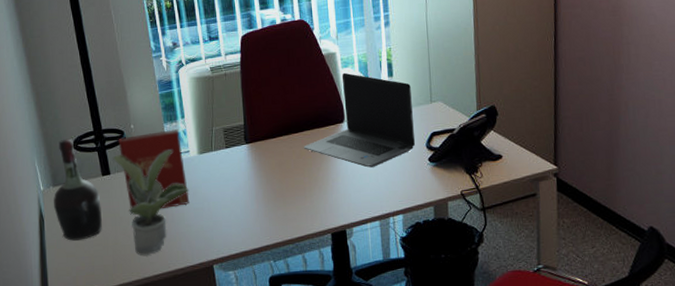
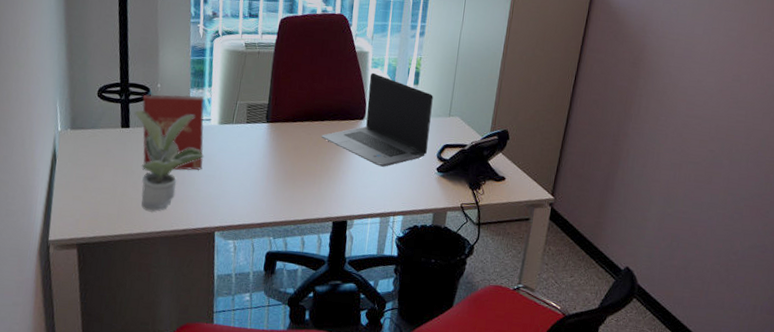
cognac bottle: present [54,138,102,241] -> none [68,85,116,186]

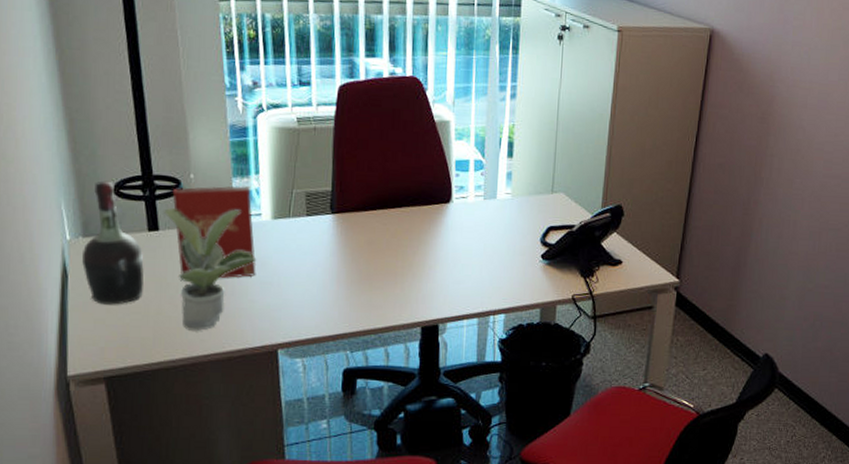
cognac bottle: none [68,85,116,186] -> present [82,180,144,305]
laptop computer: present [321,72,433,167] -> none [399,145,532,258]

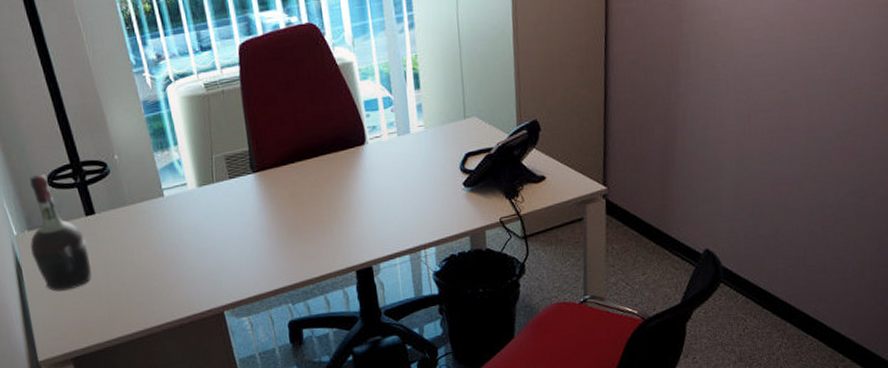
potted plant: present [163,208,257,331] -> none [95,182,190,304]
book: present [172,186,256,278] -> none [101,159,192,253]

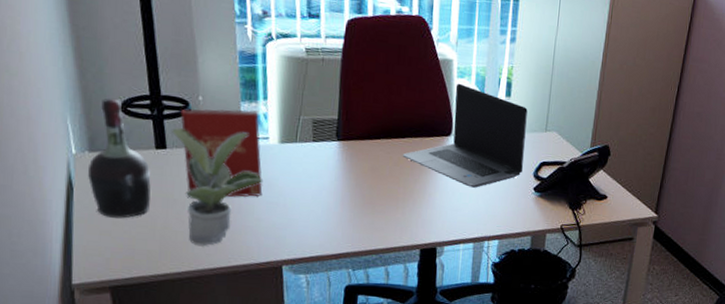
potted plant: none [95,182,190,304] -> present [170,128,264,246]
book: none [101,159,192,253] -> present [180,109,263,197]
laptop computer: none [319,85,447,196] -> present [402,83,528,188]

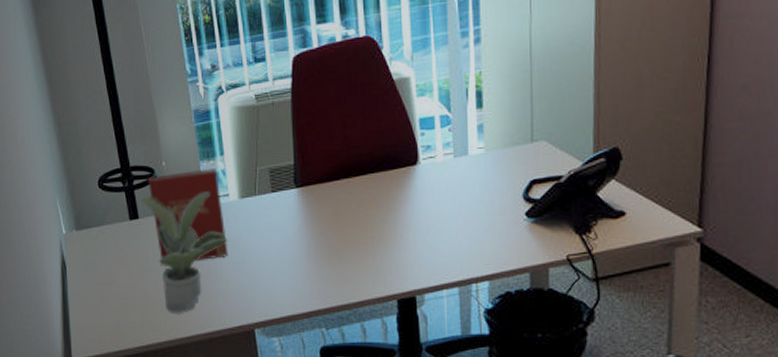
cognac bottle: present [88,98,151,218] -> none [77,176,129,292]
laptop computer: present [402,83,528,188] -> none [365,102,508,221]

